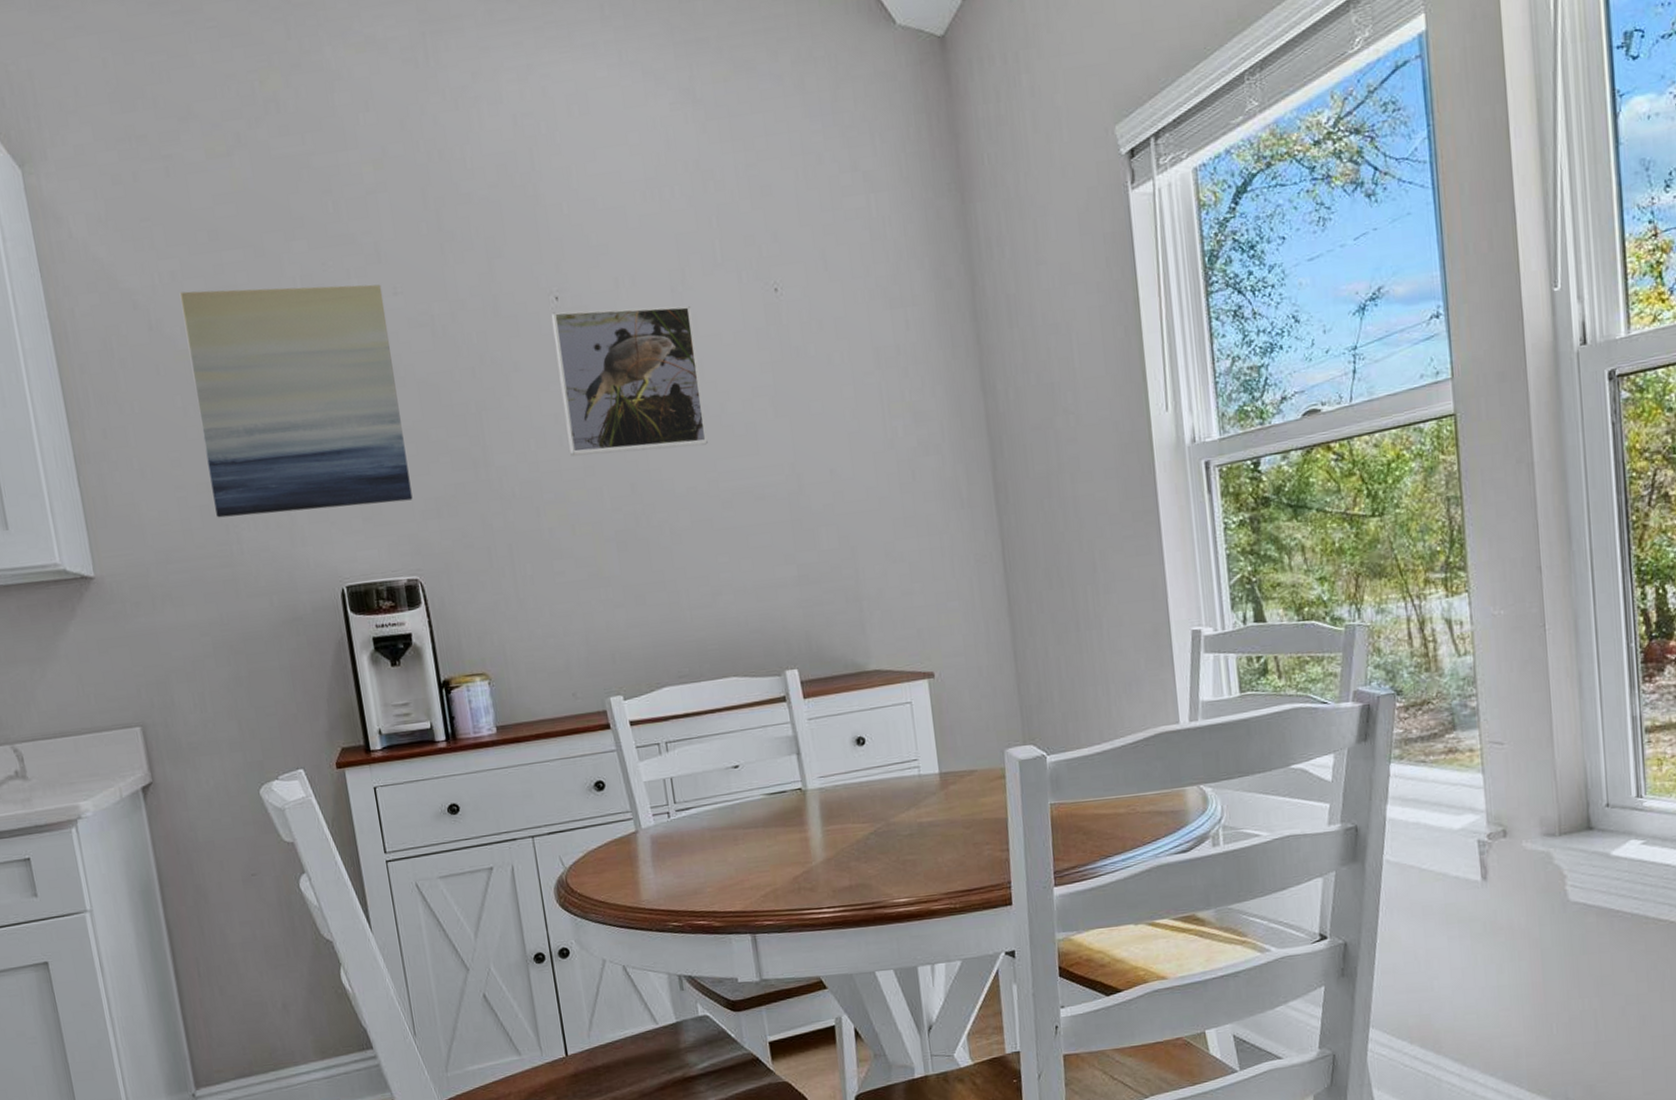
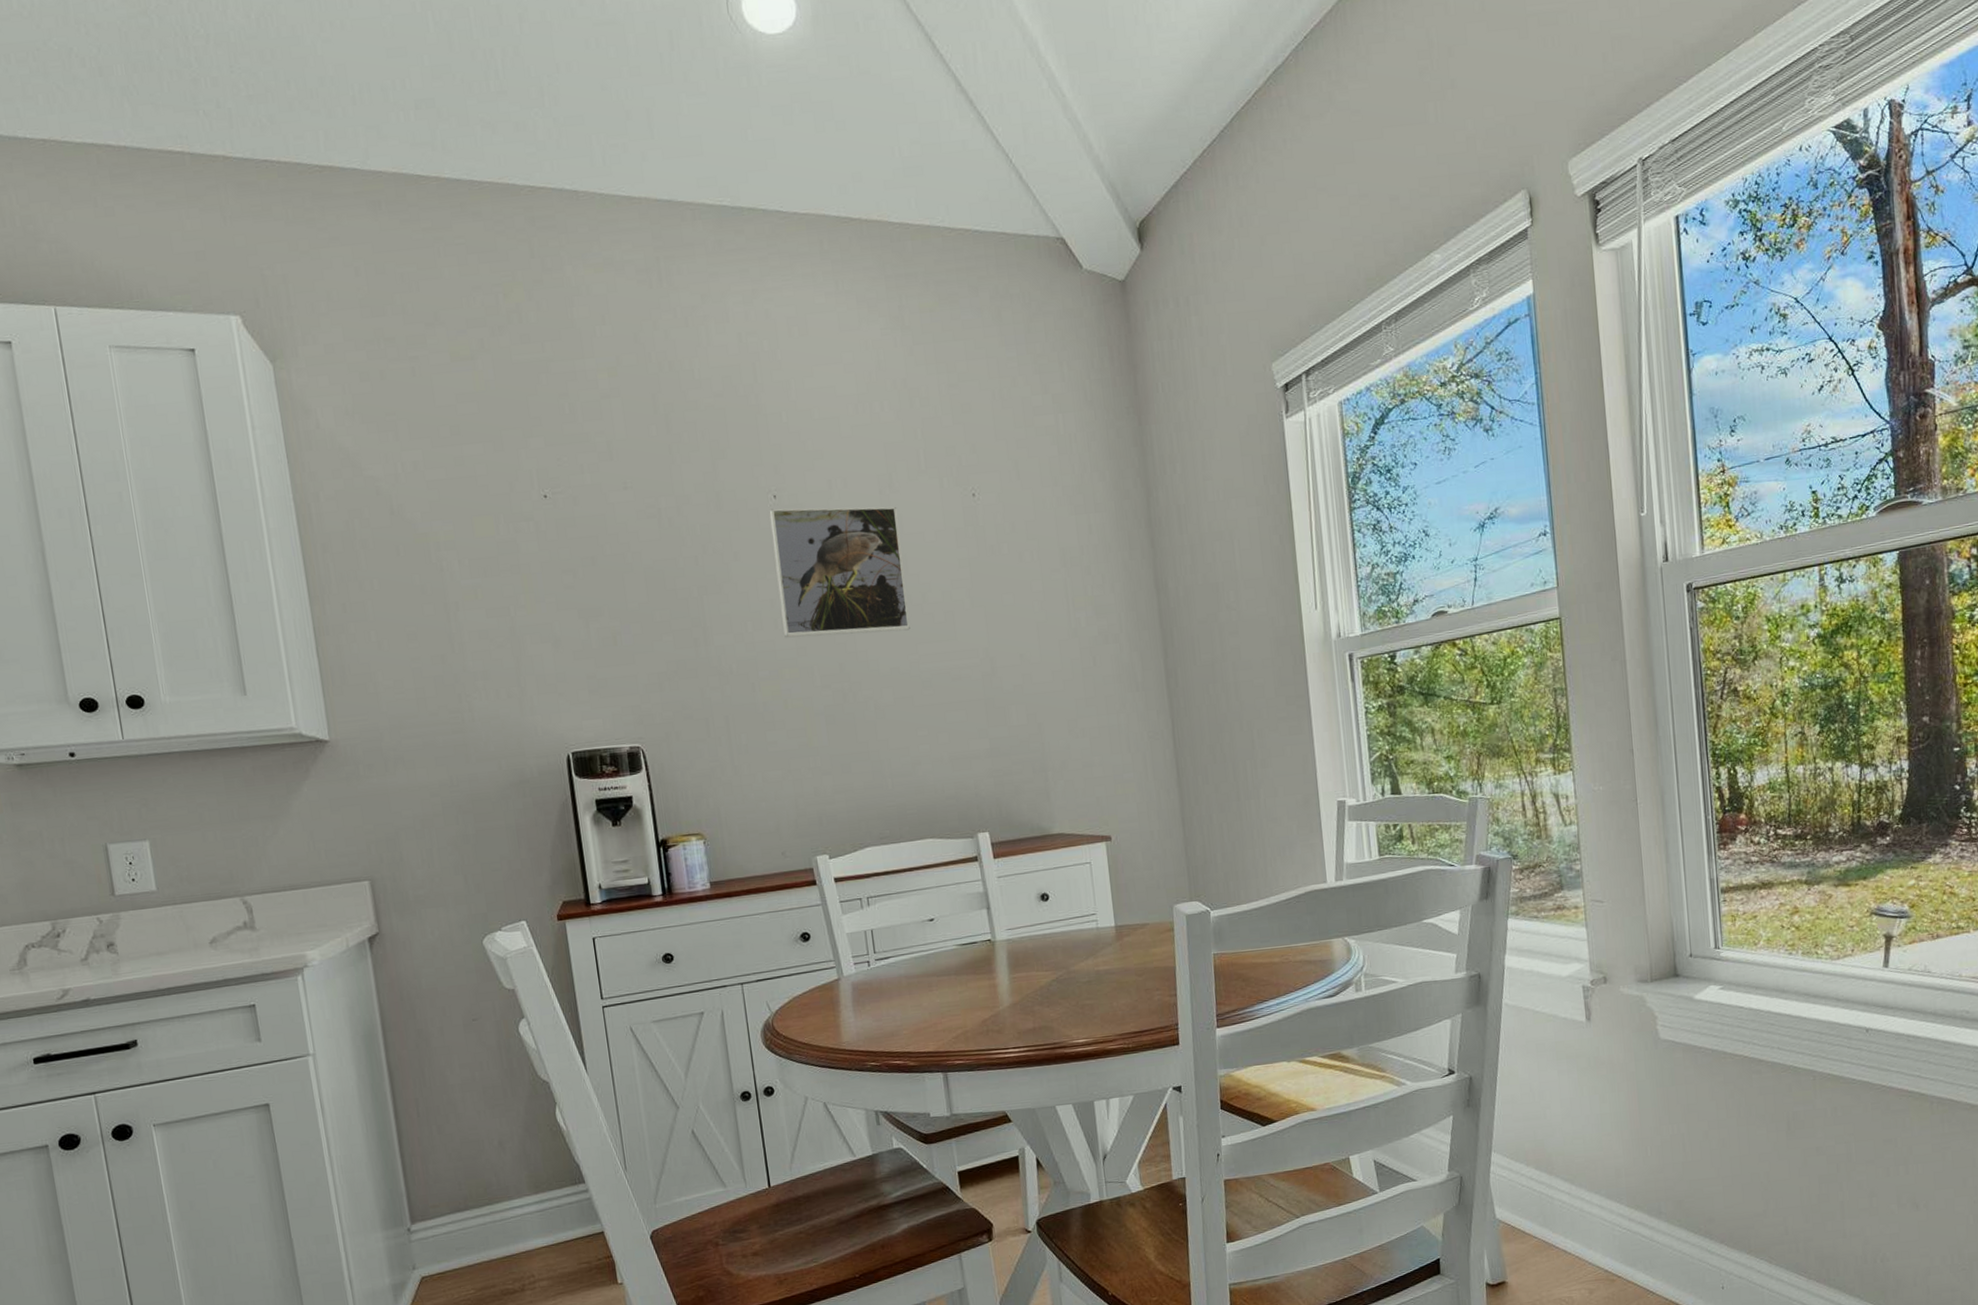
wall art: present [179,284,413,518] -> none [421,479,637,688]

